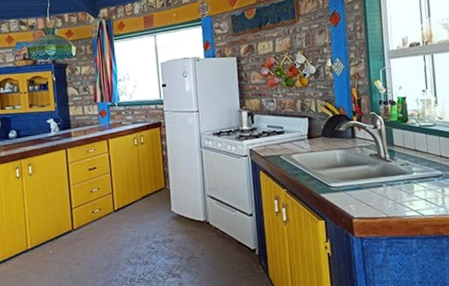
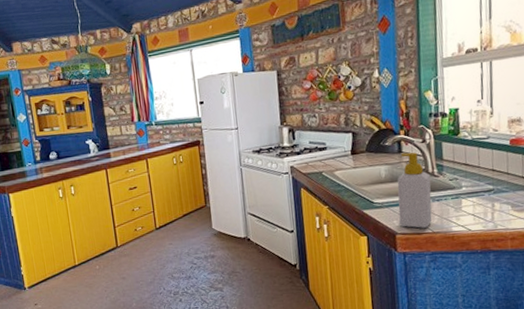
soap bottle: none [352,137,387,213] -> present [397,152,433,228]

